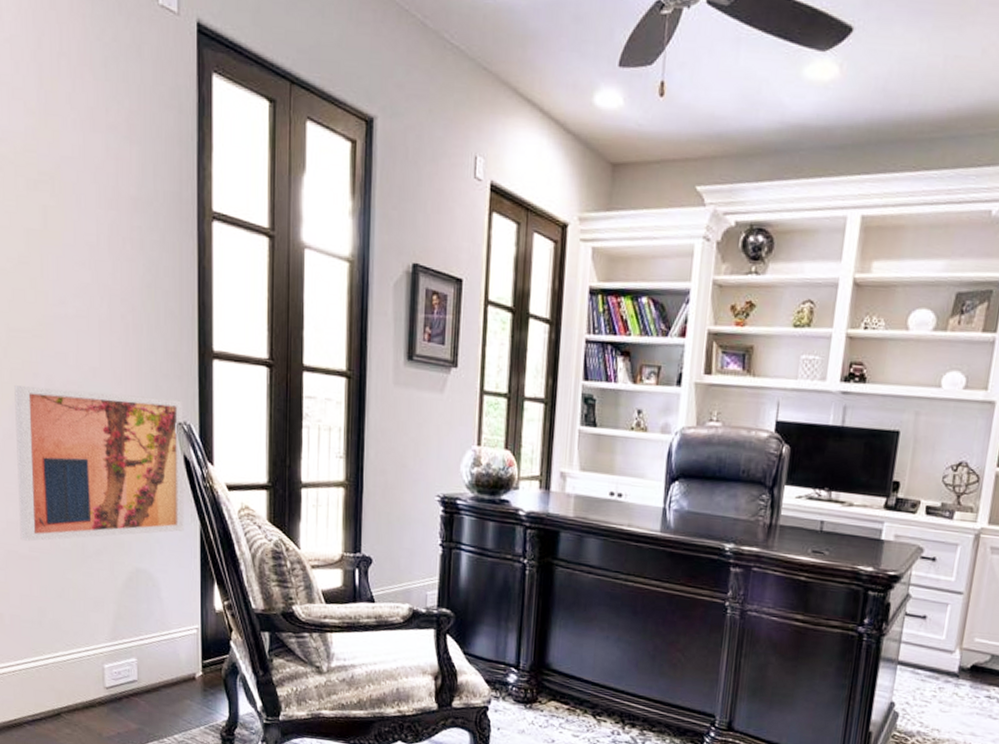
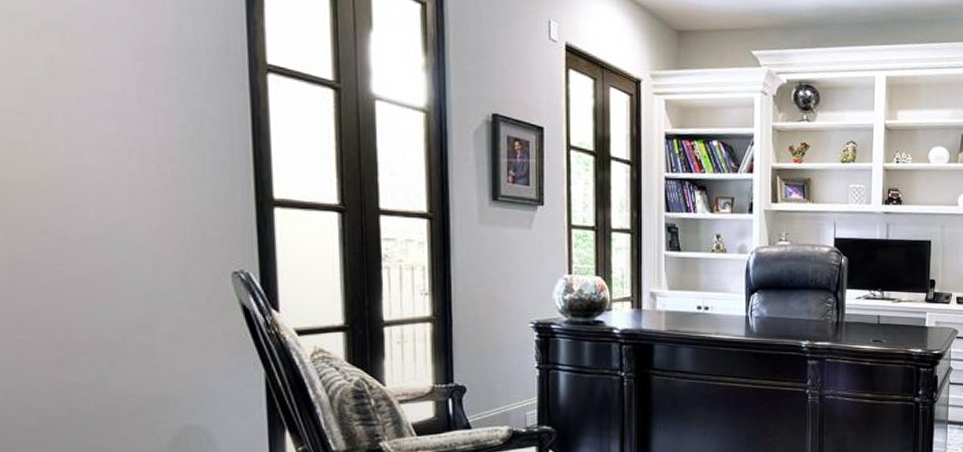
wall art: present [14,385,184,542] -> none [13,243,245,411]

